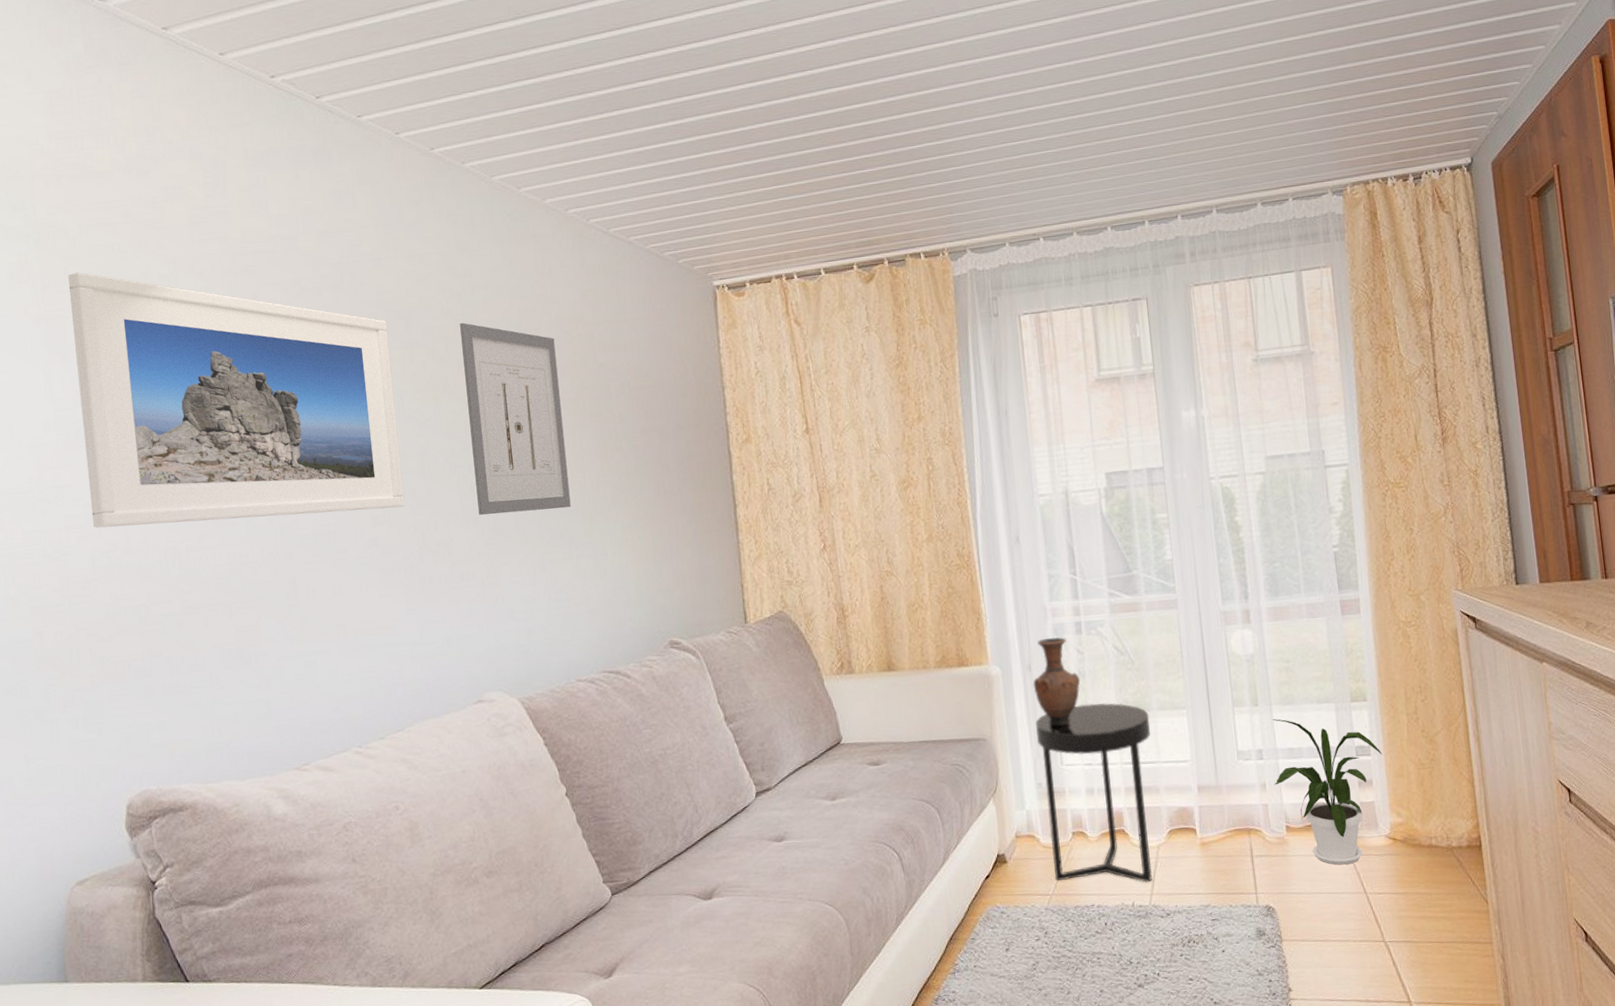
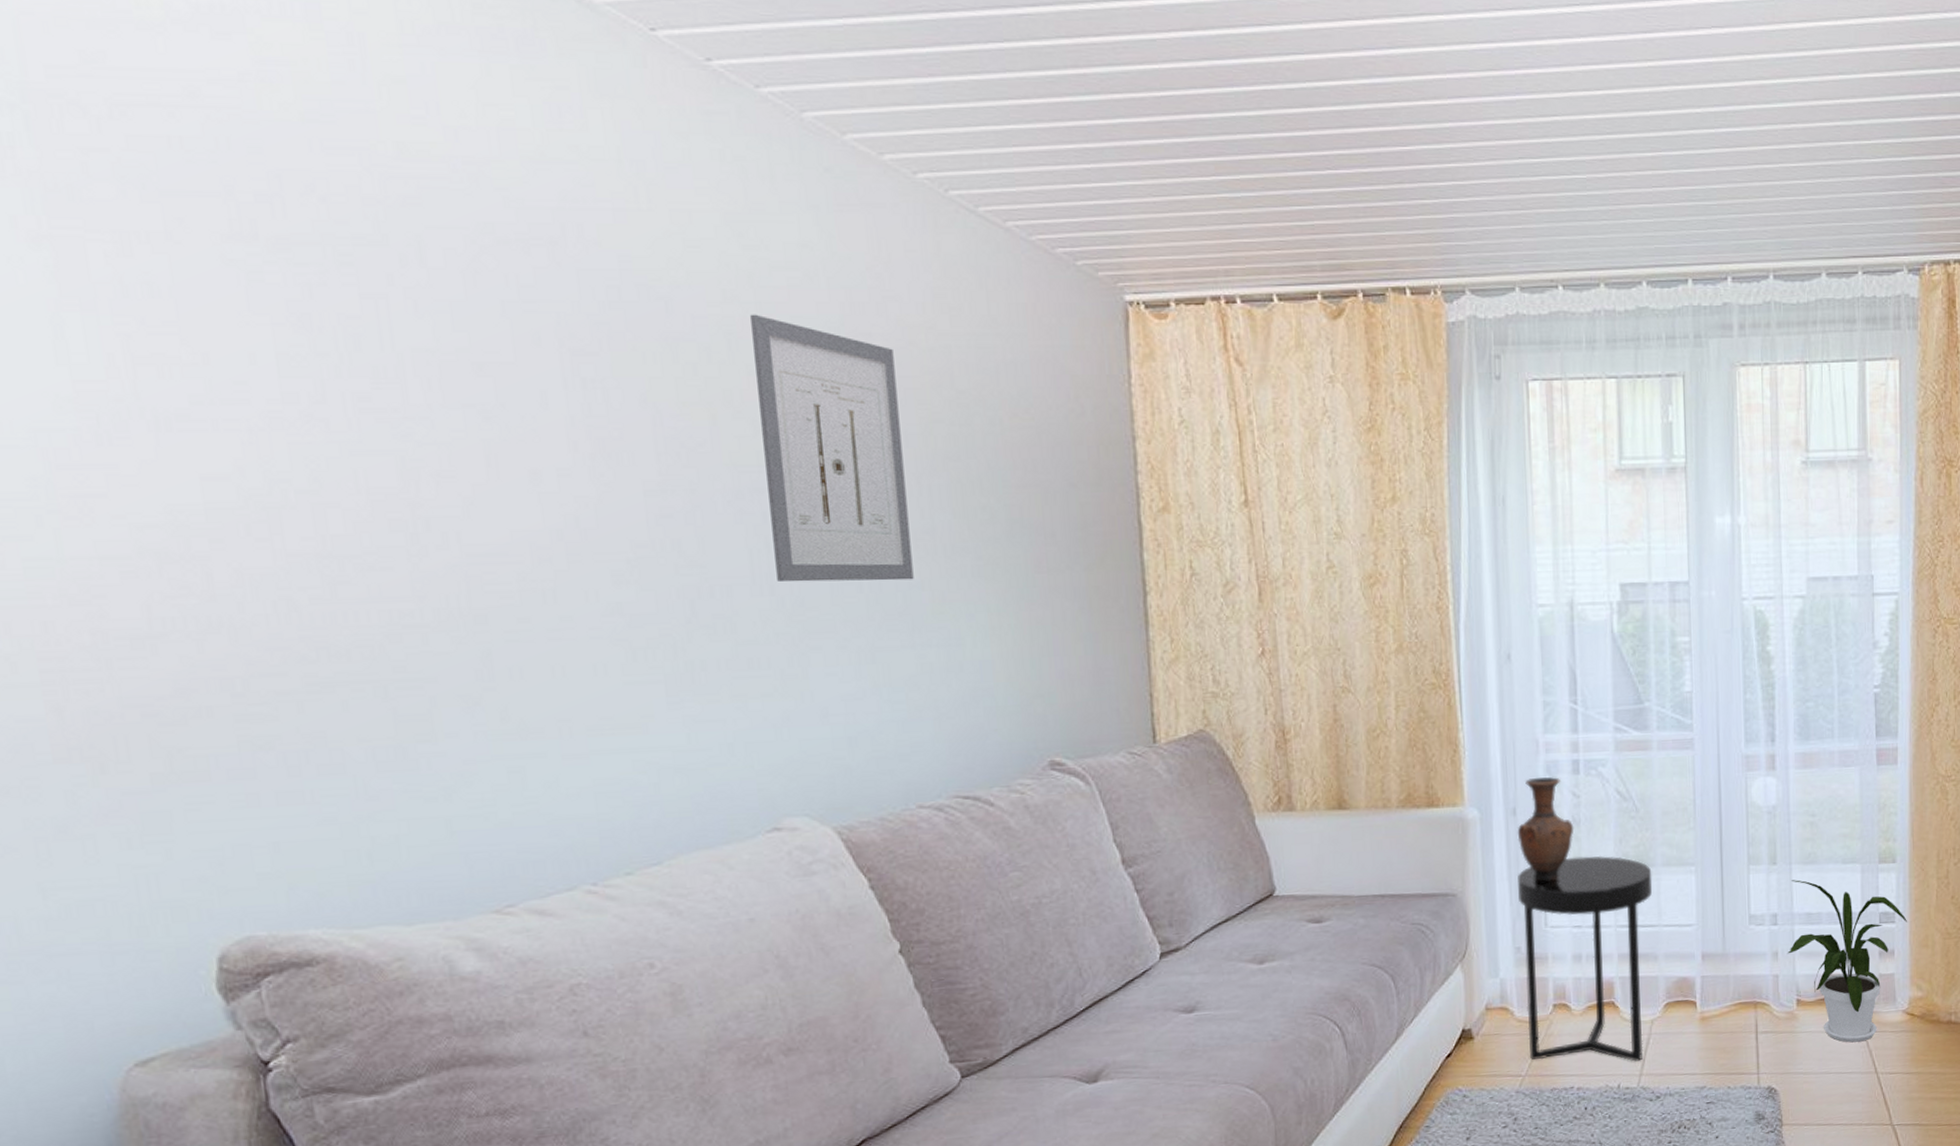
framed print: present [67,272,405,528] -> none [88,173,665,564]

